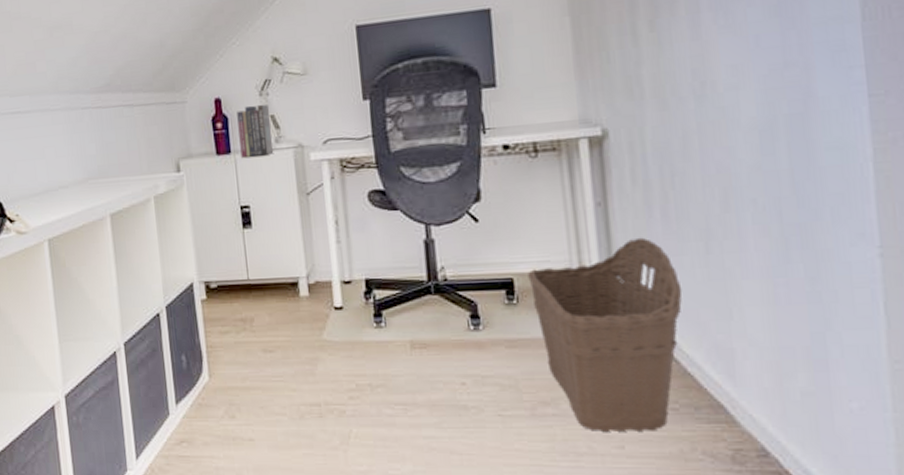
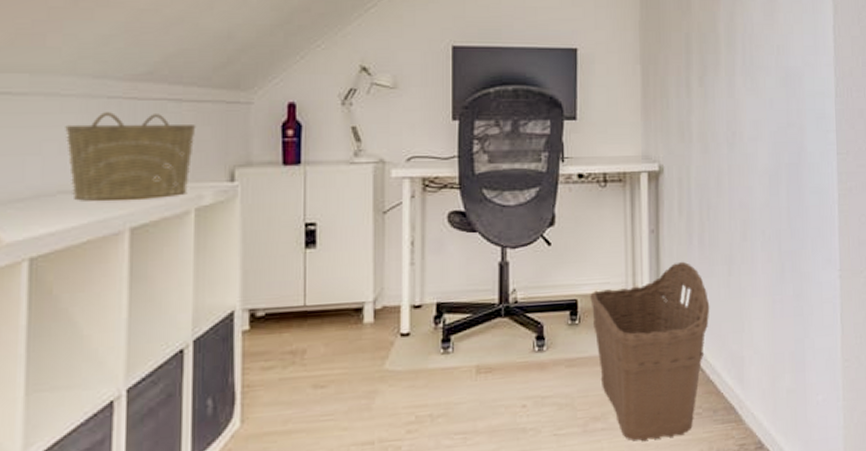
basket: none [57,118,147,194] -> present [65,112,196,201]
books: present [237,104,274,157] -> none [313,114,352,169]

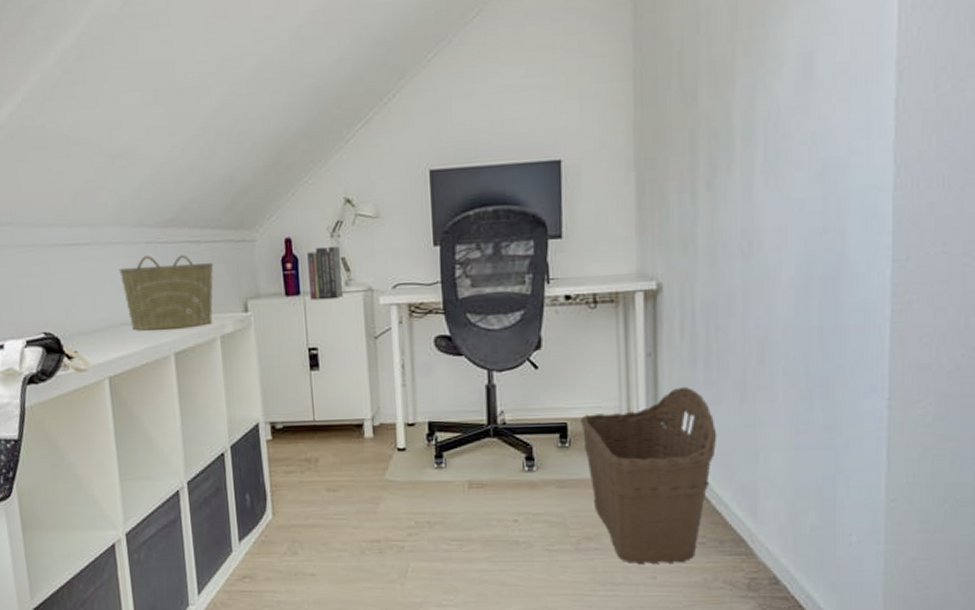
books: none [313,114,352,169] -> present [307,246,344,299]

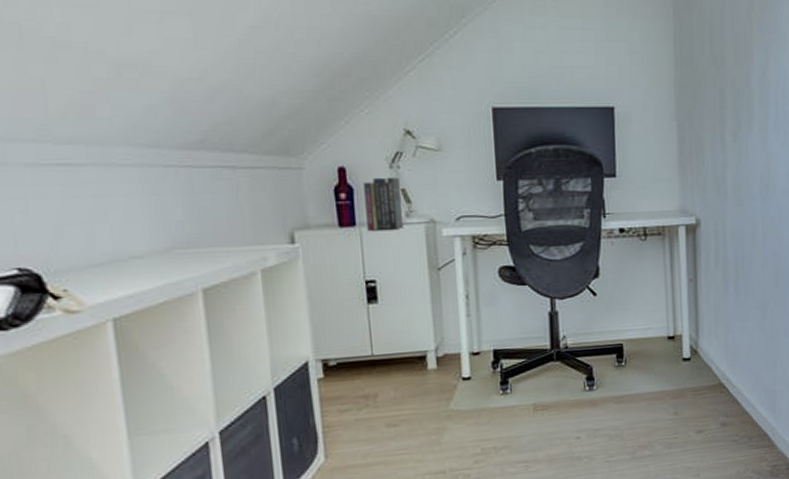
basket: present [119,255,214,331] -> none [127,181,253,265]
wicker basket: present [581,386,717,565] -> none [634,307,745,465]

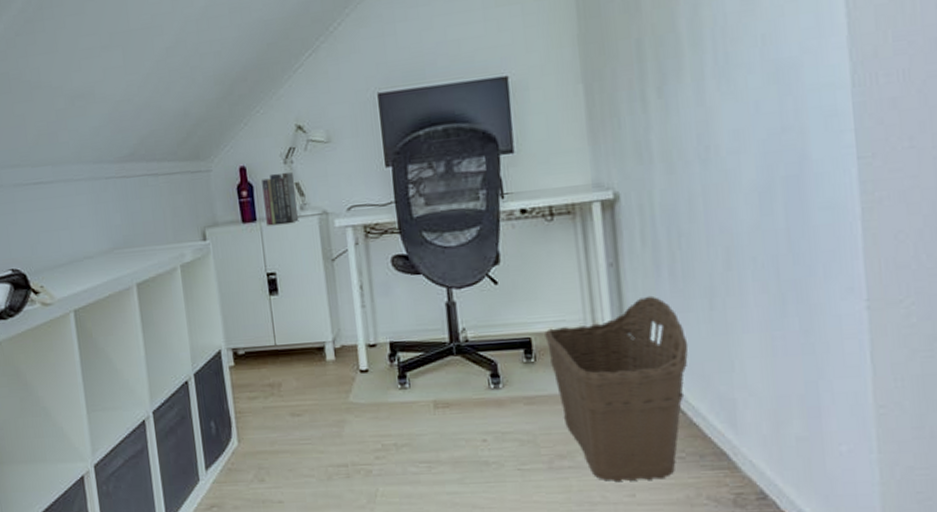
wicker basket: none [634,307,745,465] -> present [545,295,689,483]

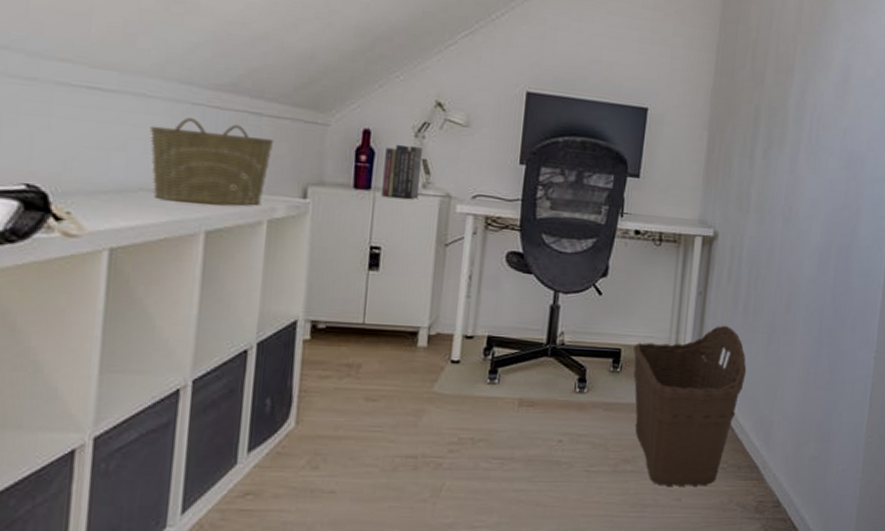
basket: none [81,188,173,264] -> present [149,118,275,206]

